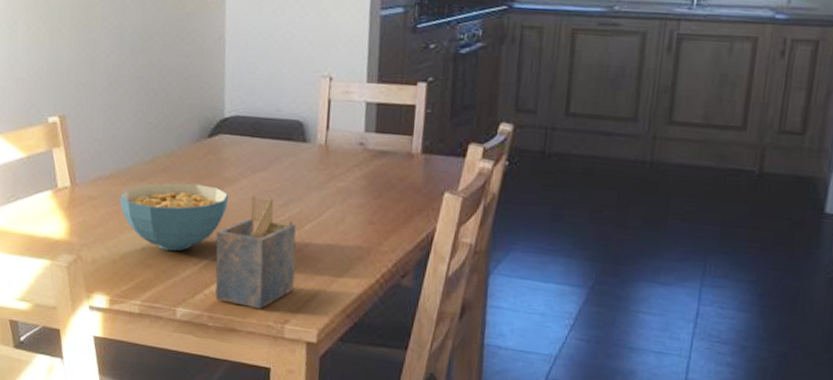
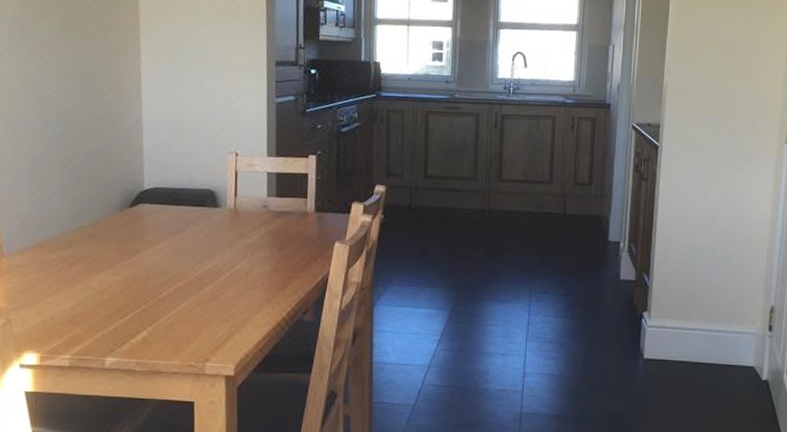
cereal bowl: present [119,182,228,251] -> none [47,247,150,308]
napkin holder: present [215,194,296,309] -> none [140,254,213,351]

